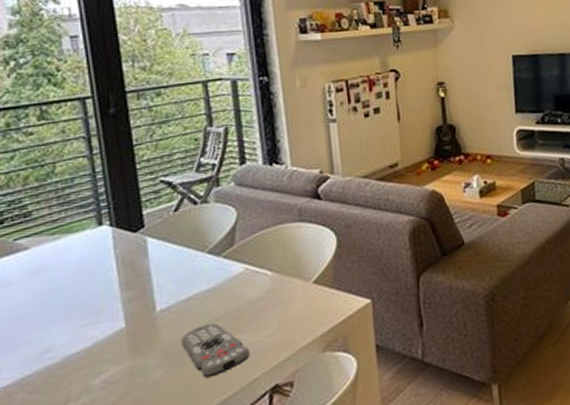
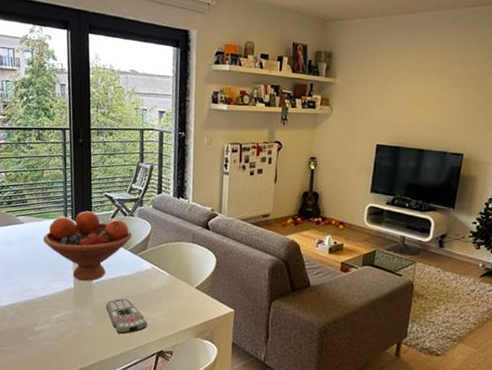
fruit bowl: none [64,208,210,314] -> present [43,211,132,281]

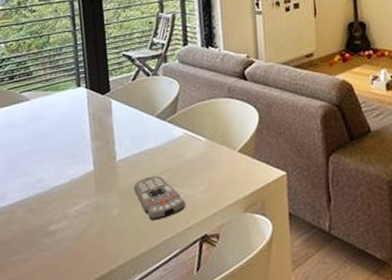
fruit bowl: present [43,211,132,281] -> none [53,76,158,160]

